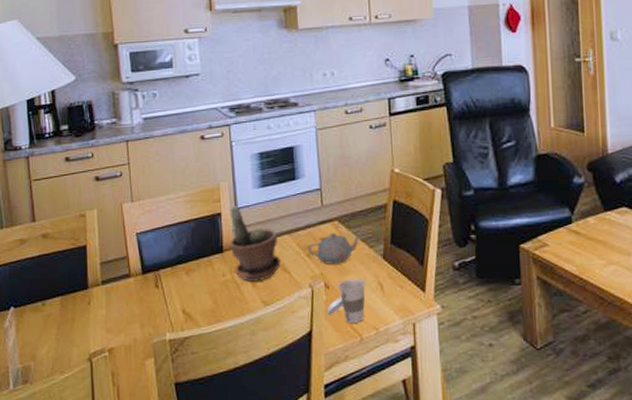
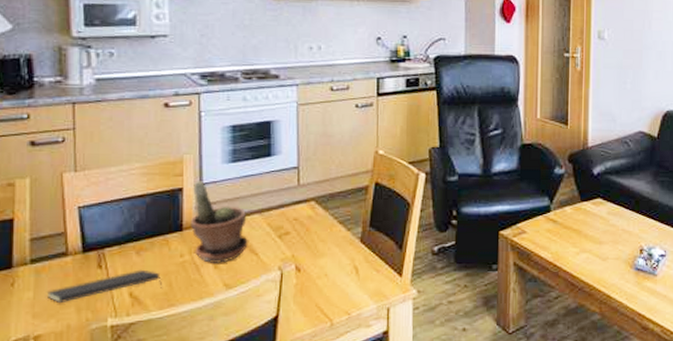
notepad: none [115,288,209,320] -> present [46,269,162,304]
teapot: present [307,233,362,264] -> none [279,214,339,246]
cup: present [327,279,366,323] -> none [296,262,341,308]

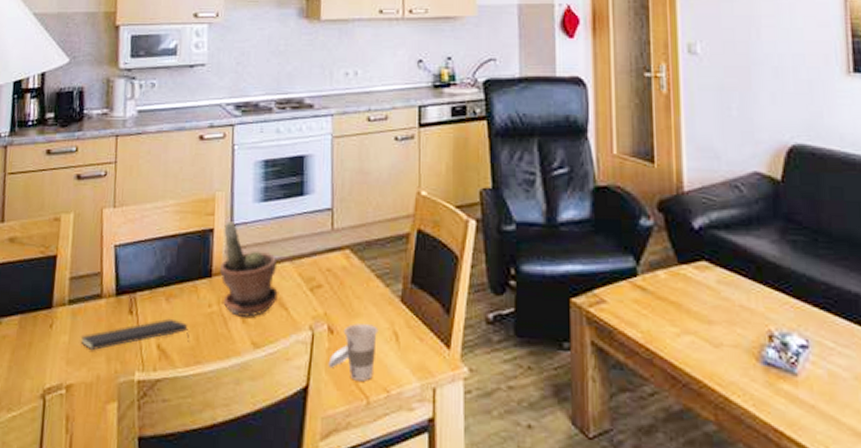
cup: none [296,262,341,308] -> present [328,324,379,381]

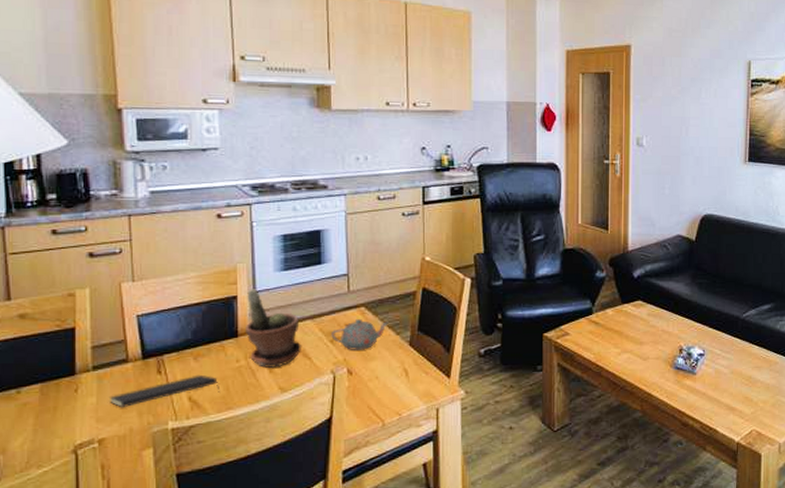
teapot: none [311,264,377,303] -> present [331,319,389,350]
cup: present [328,324,379,381] -> none [349,365,391,409]

